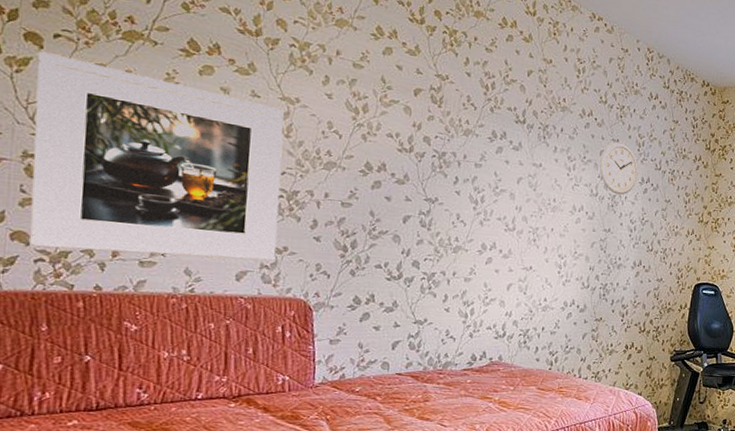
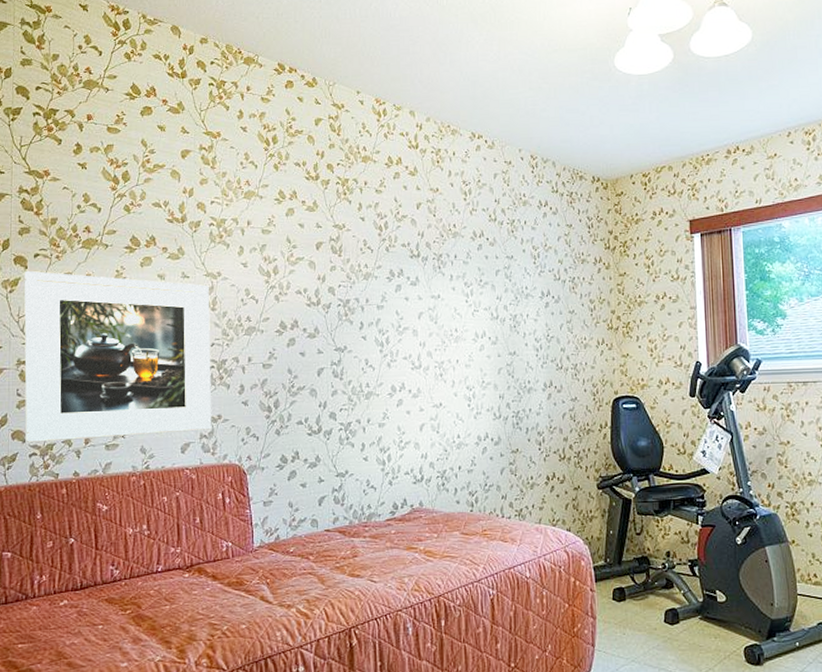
wall clock: present [599,141,639,195] -> none [497,257,538,314]

